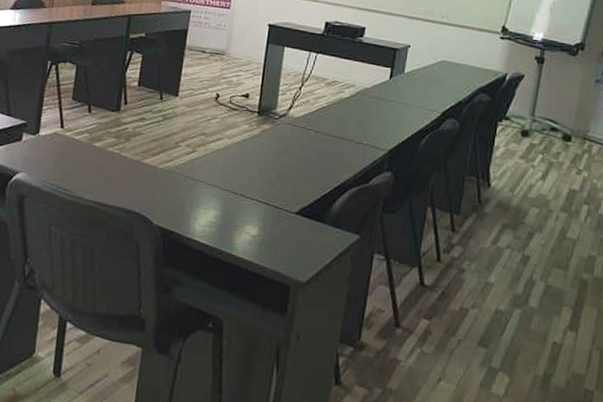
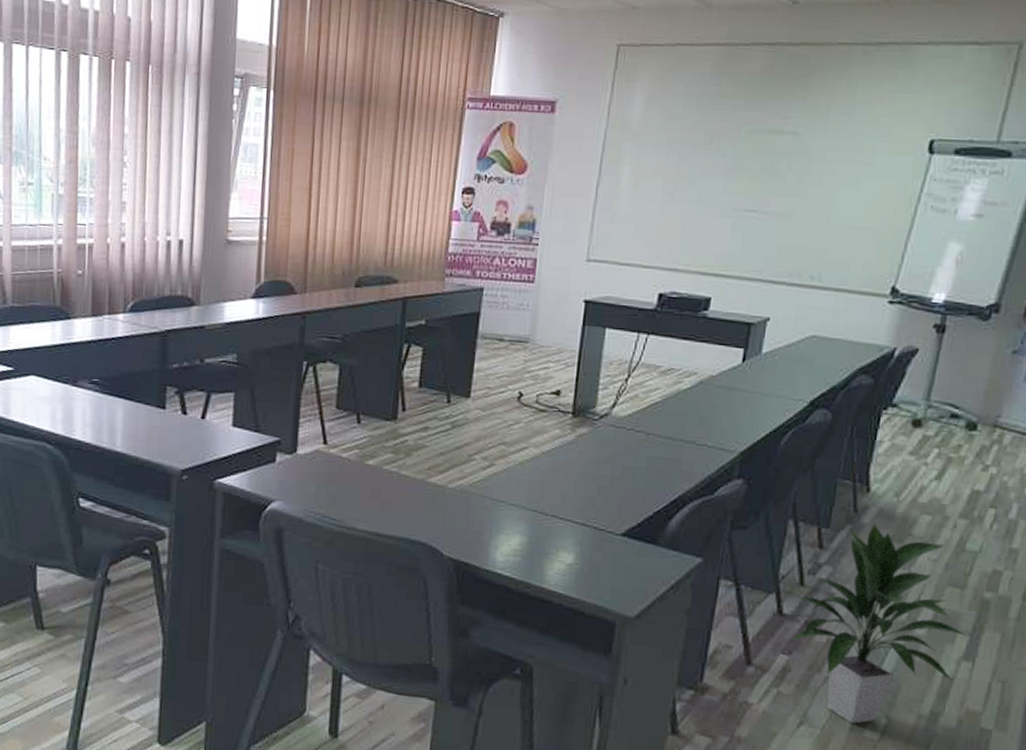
indoor plant: none [430,212,572,382] -> present [790,523,969,724]

